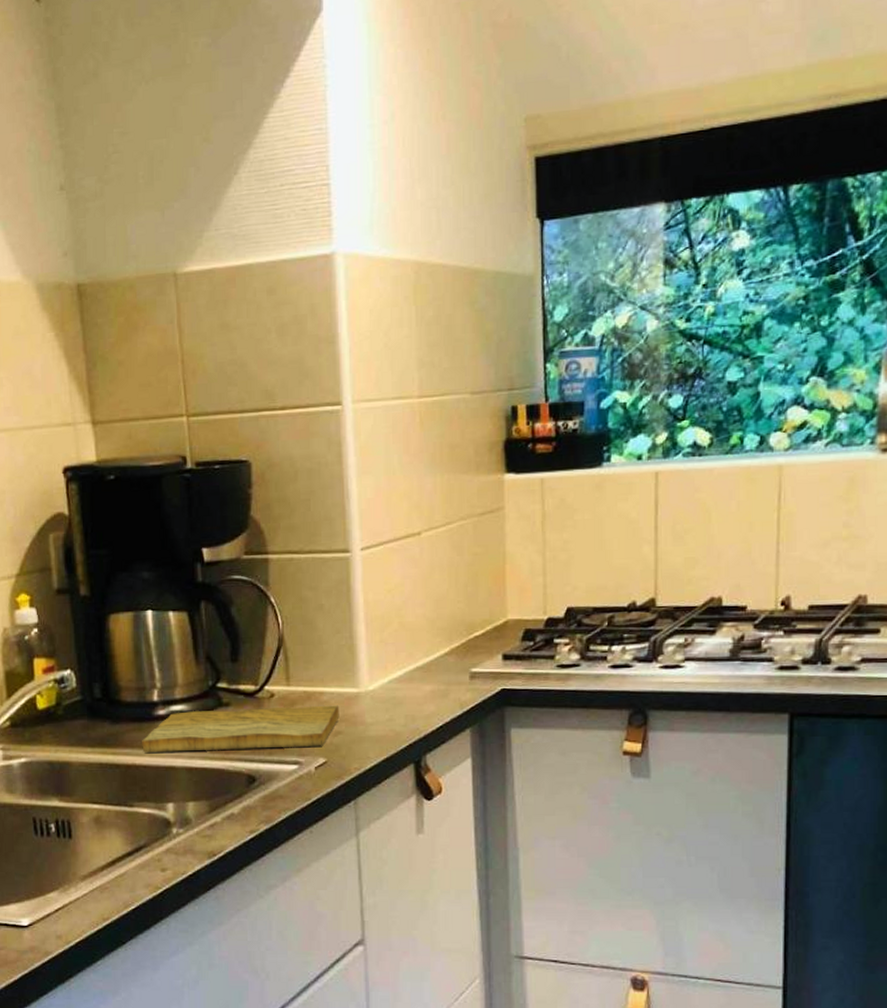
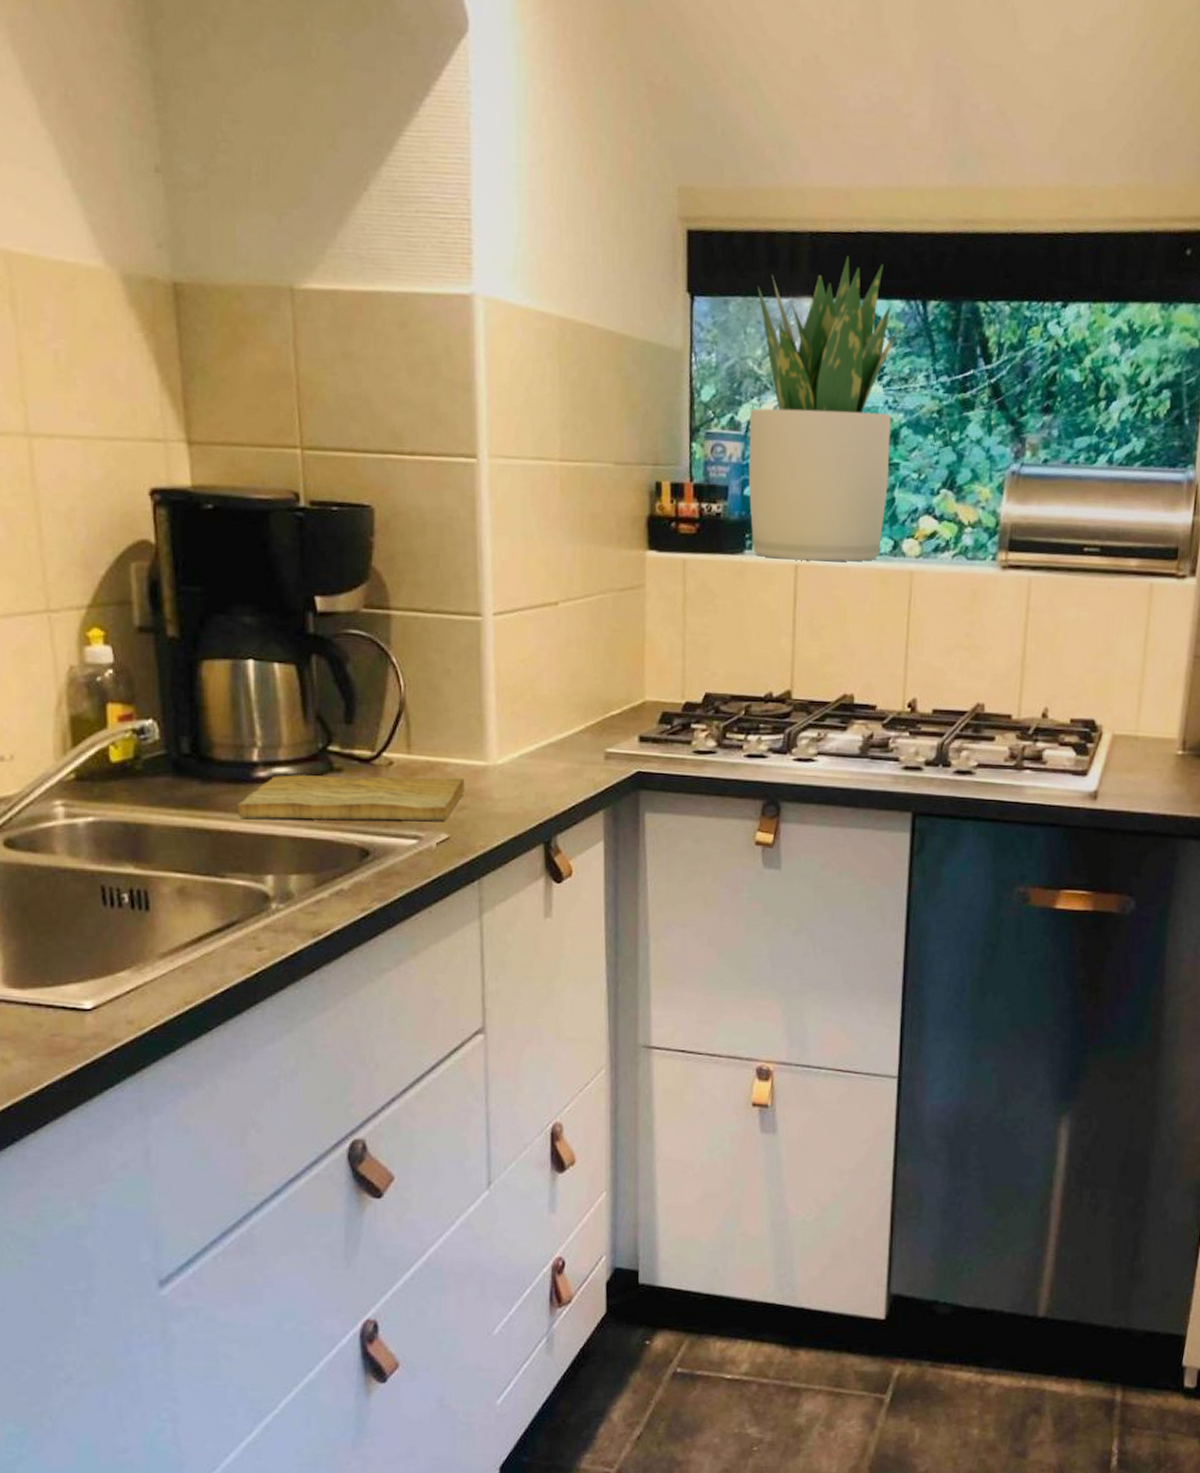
planter: none [603,154,759,468] -> present [748,255,900,562]

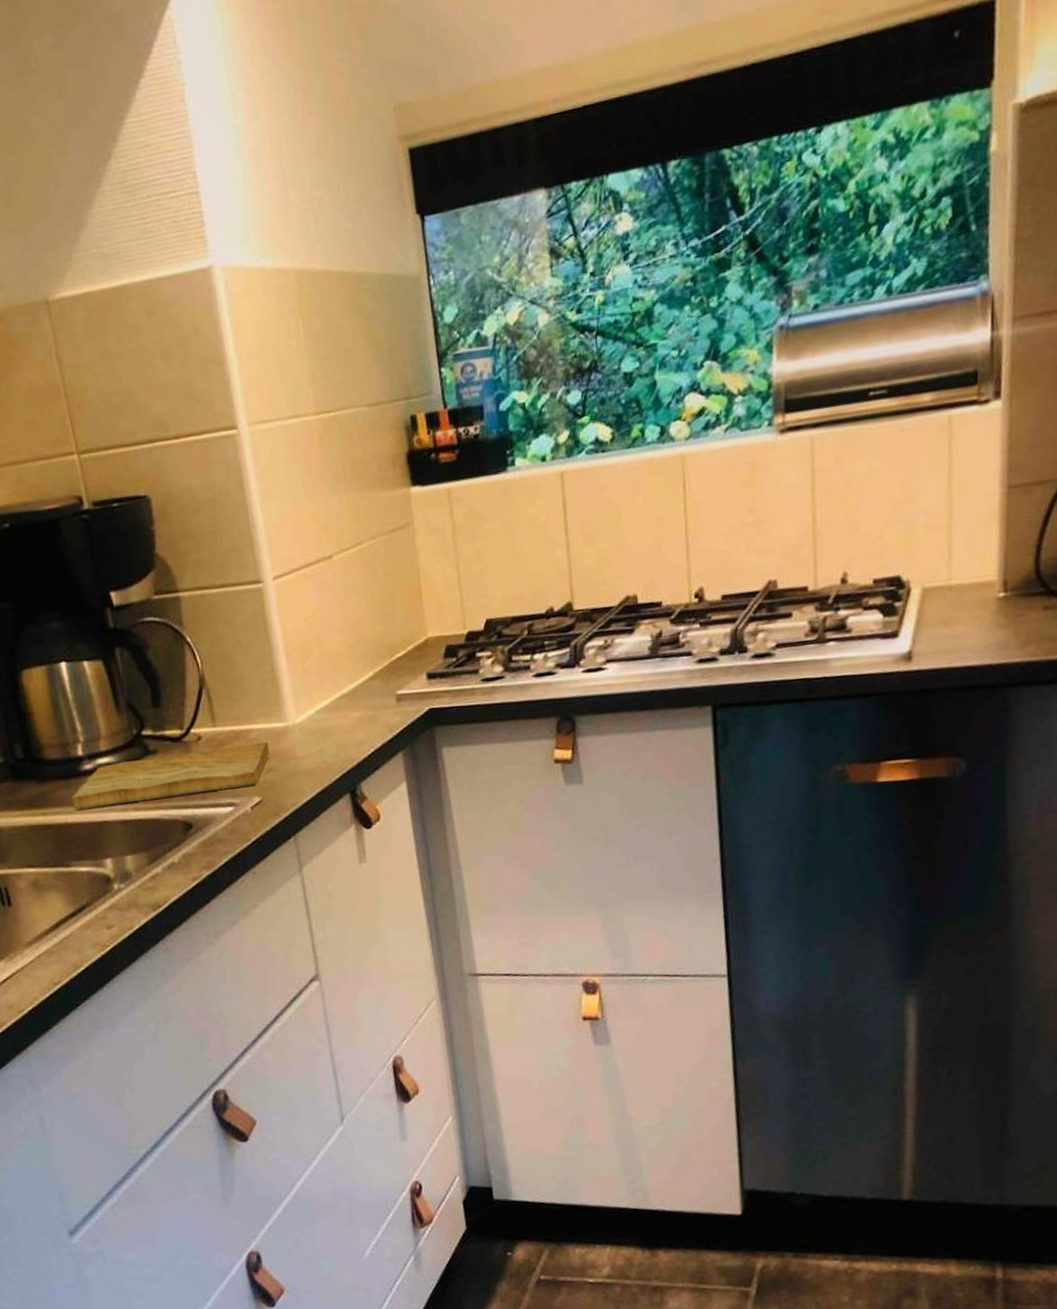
planter: present [748,255,900,562] -> none [487,134,648,471]

